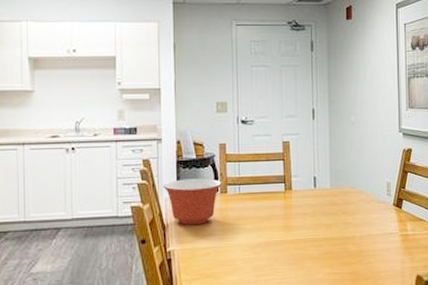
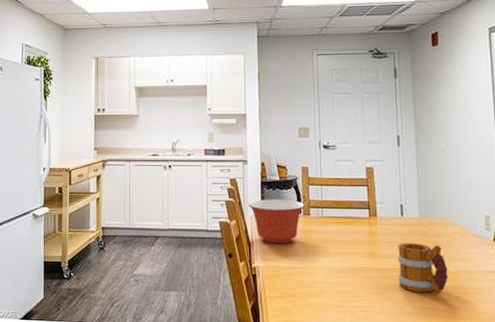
mug: none [310,213,354,260] -> present [397,243,449,293]

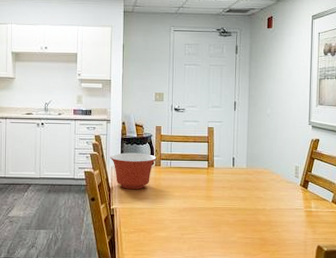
mug: present [397,243,449,293] -> none [227,188,265,226]

